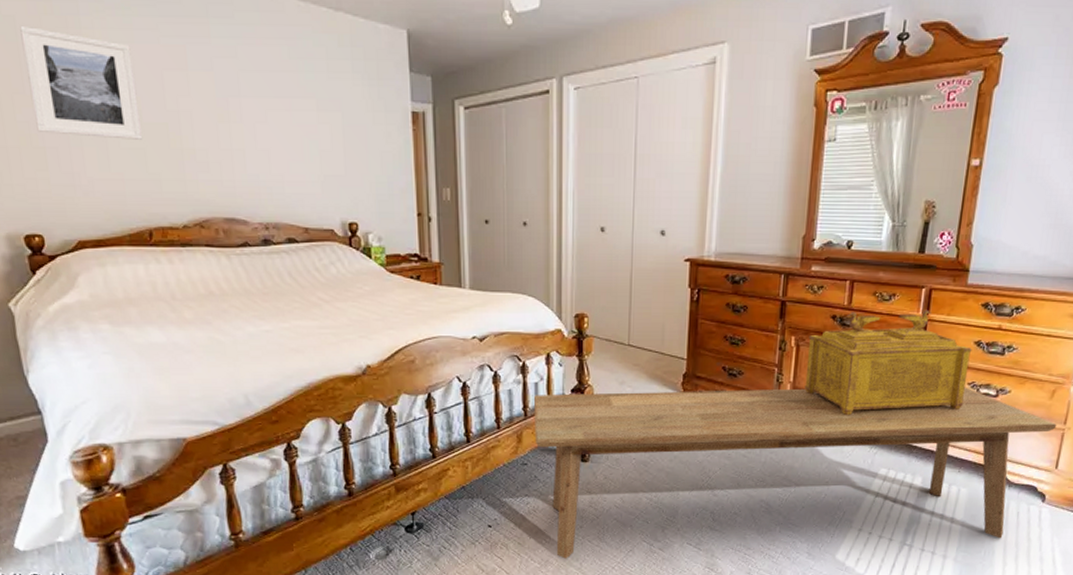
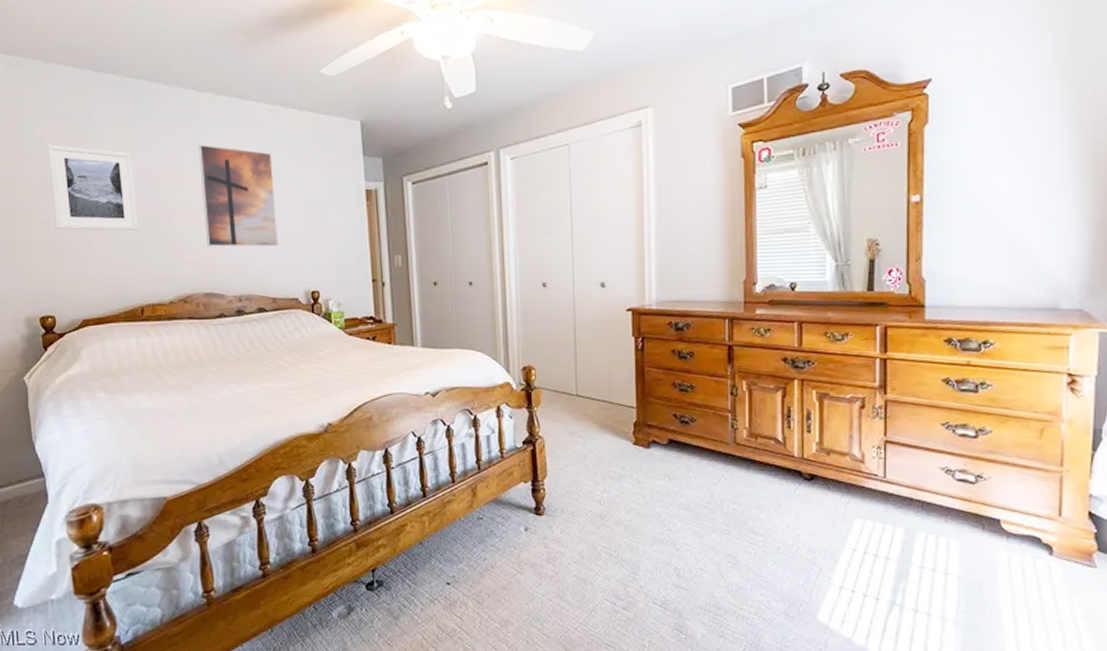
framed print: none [213,42,311,170] -> present [198,144,279,247]
bench: present [533,387,1057,559] -> none [486,428,1052,619]
decorative box: present [805,309,972,416] -> none [760,348,941,462]

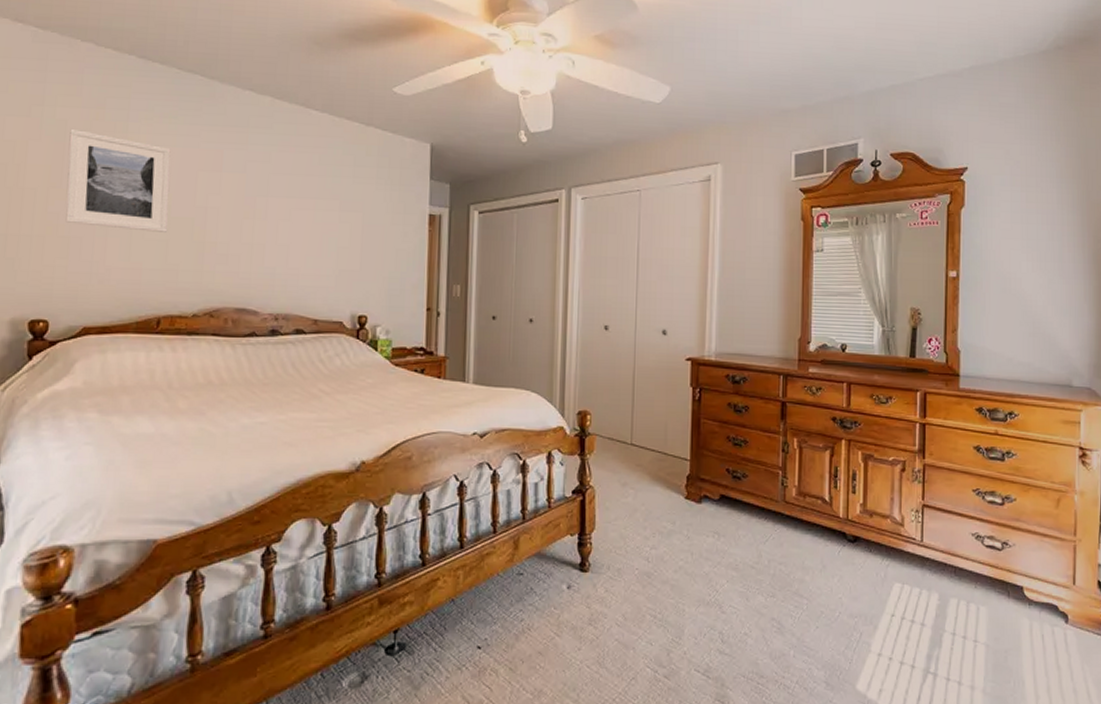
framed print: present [198,144,279,247] -> none [245,148,331,264]

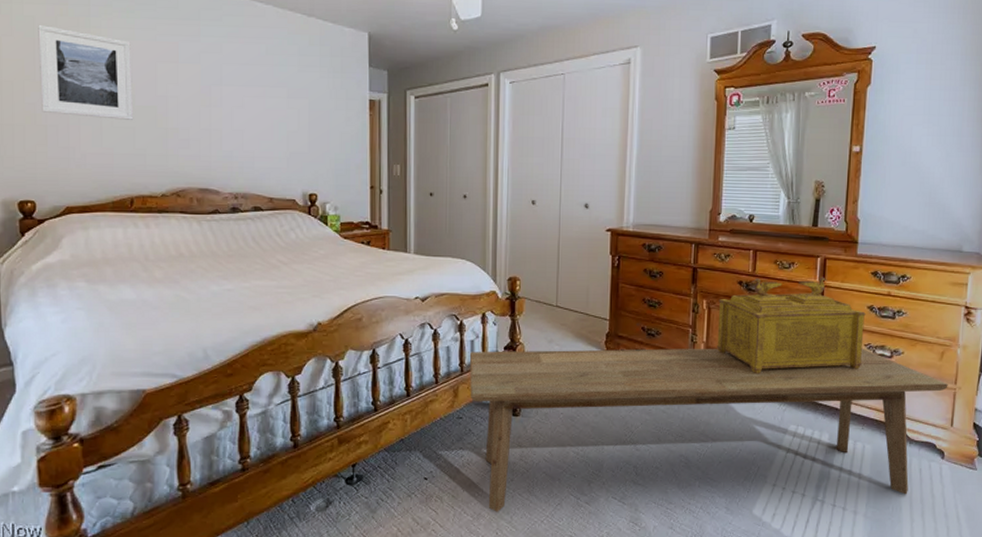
bench: none [532,493,1067,689] -> present [469,348,948,512]
decorative box: none [810,413,972,524] -> present [717,277,866,374]

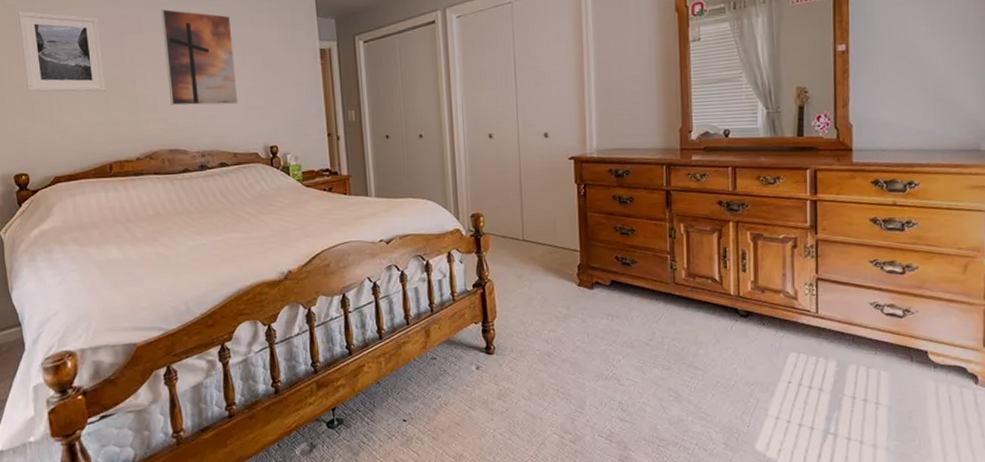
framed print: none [202,40,279,148] -> present [161,8,238,106]
bench: present [469,348,948,512] -> none [438,265,976,453]
decorative box: present [717,277,866,374] -> none [697,190,869,300]

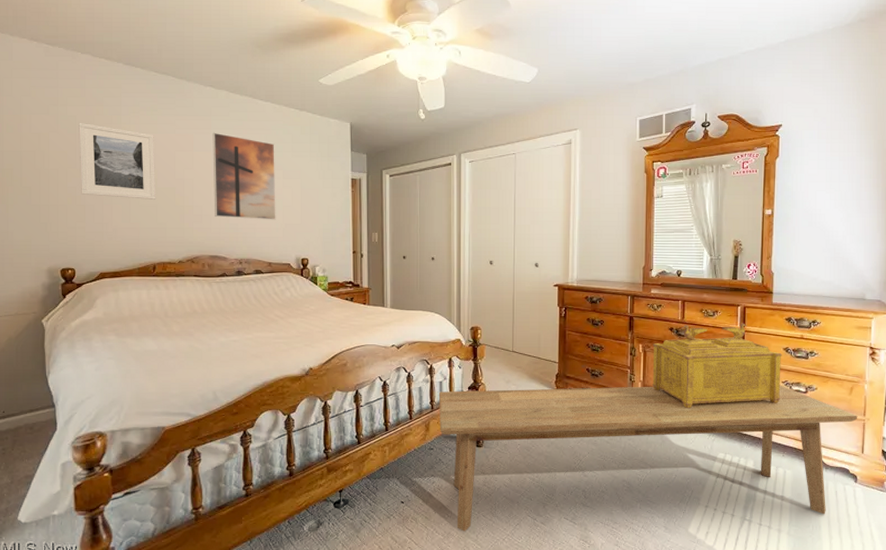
bench: none [438,265,976,453] -> present [438,385,858,532]
decorative box: none [697,190,869,300] -> present [652,323,782,409]

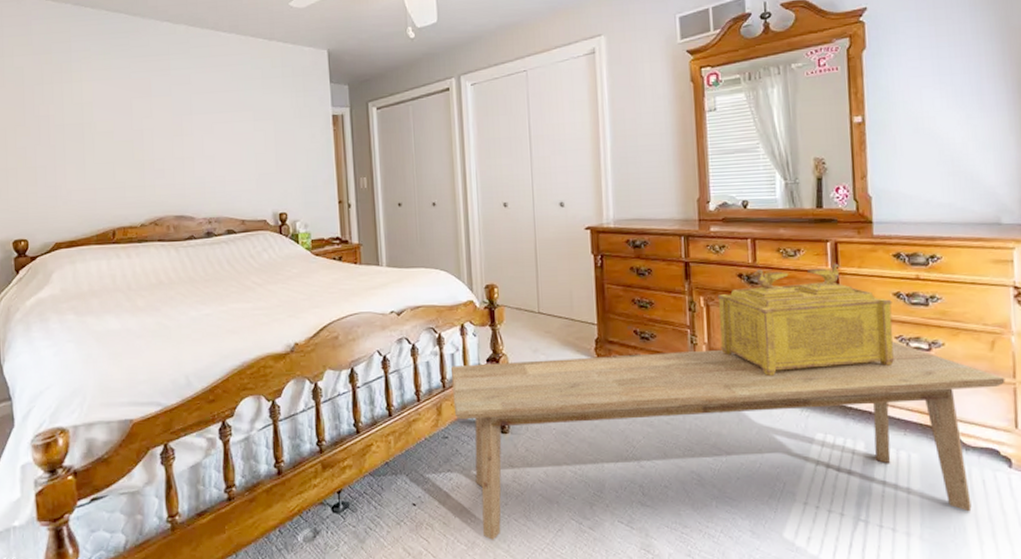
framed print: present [79,122,156,199] -> none [26,73,113,156]
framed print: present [212,132,276,220] -> none [172,73,248,171]

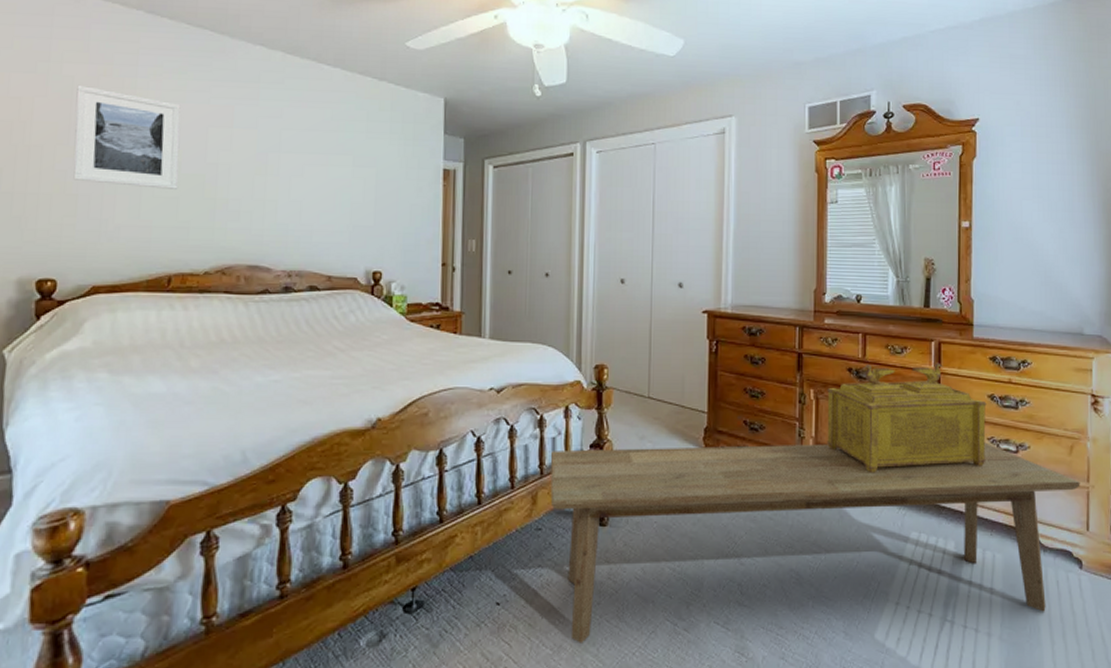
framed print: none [26,73,113,156] -> present [73,84,181,189]

